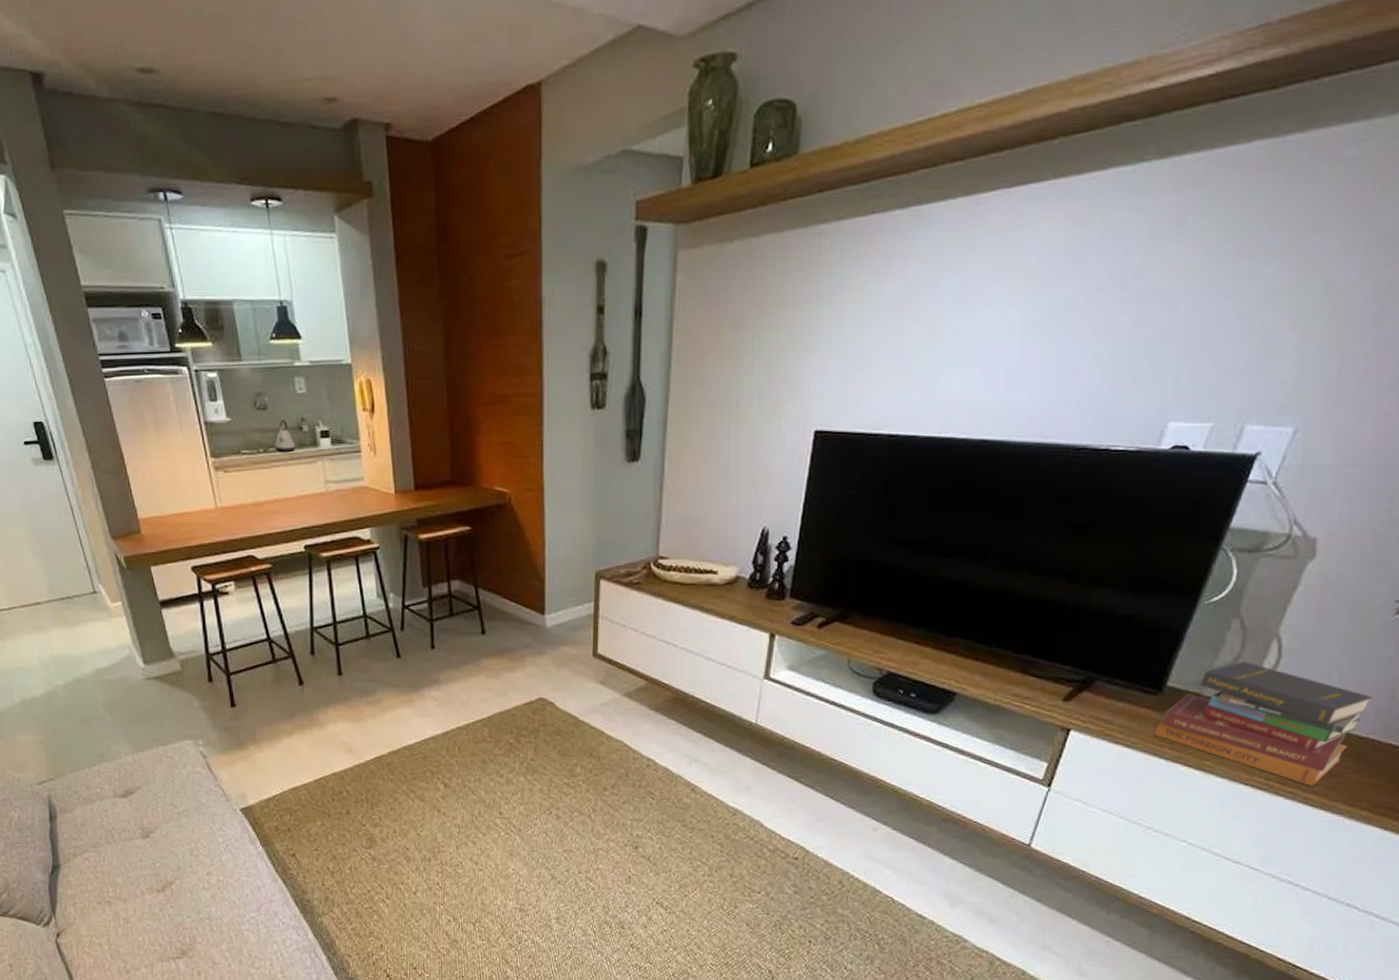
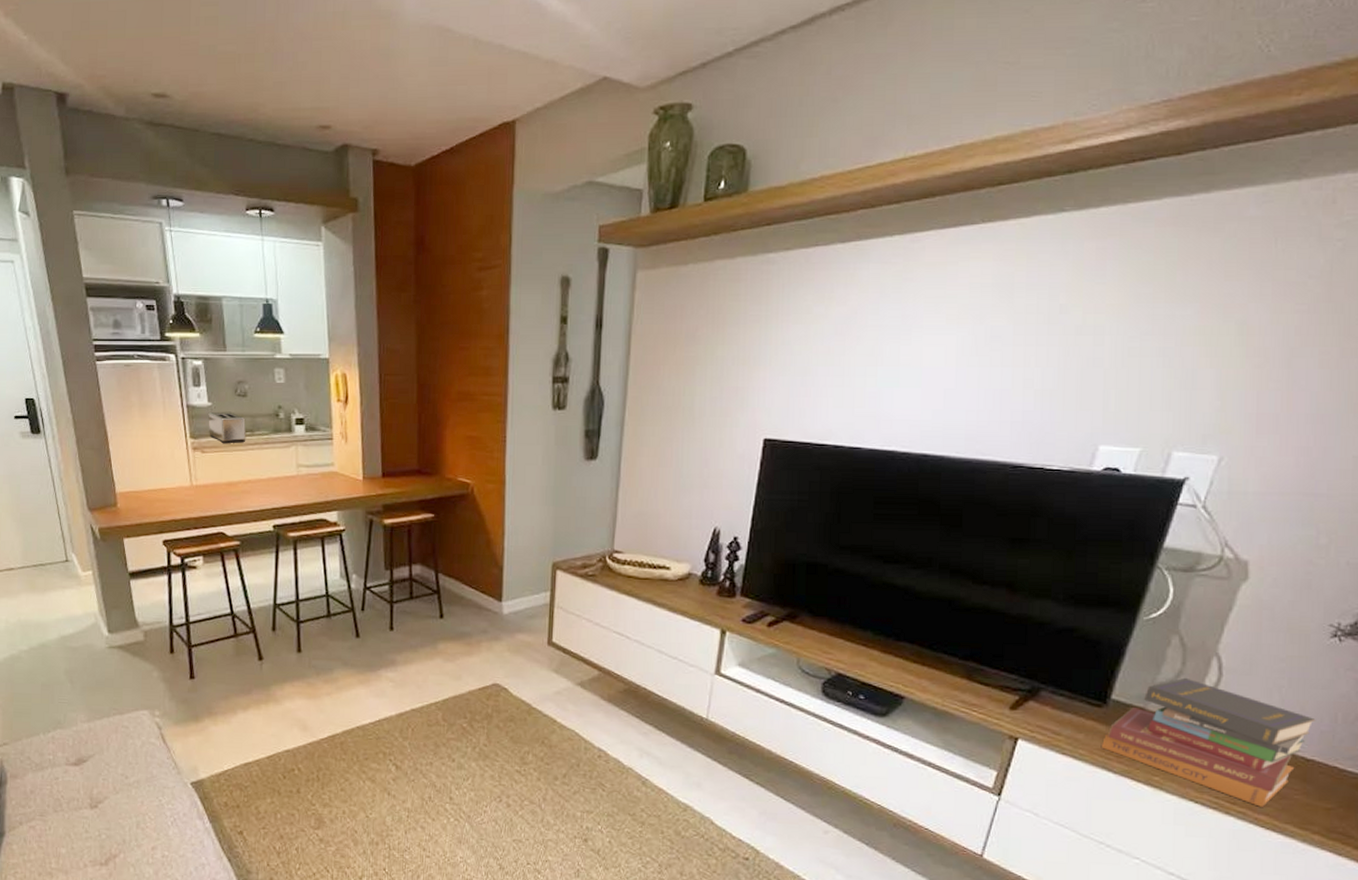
toaster: none [228,426,269,462] -> present [208,411,246,444]
kettle: present [274,419,296,453] -> none [251,406,271,437]

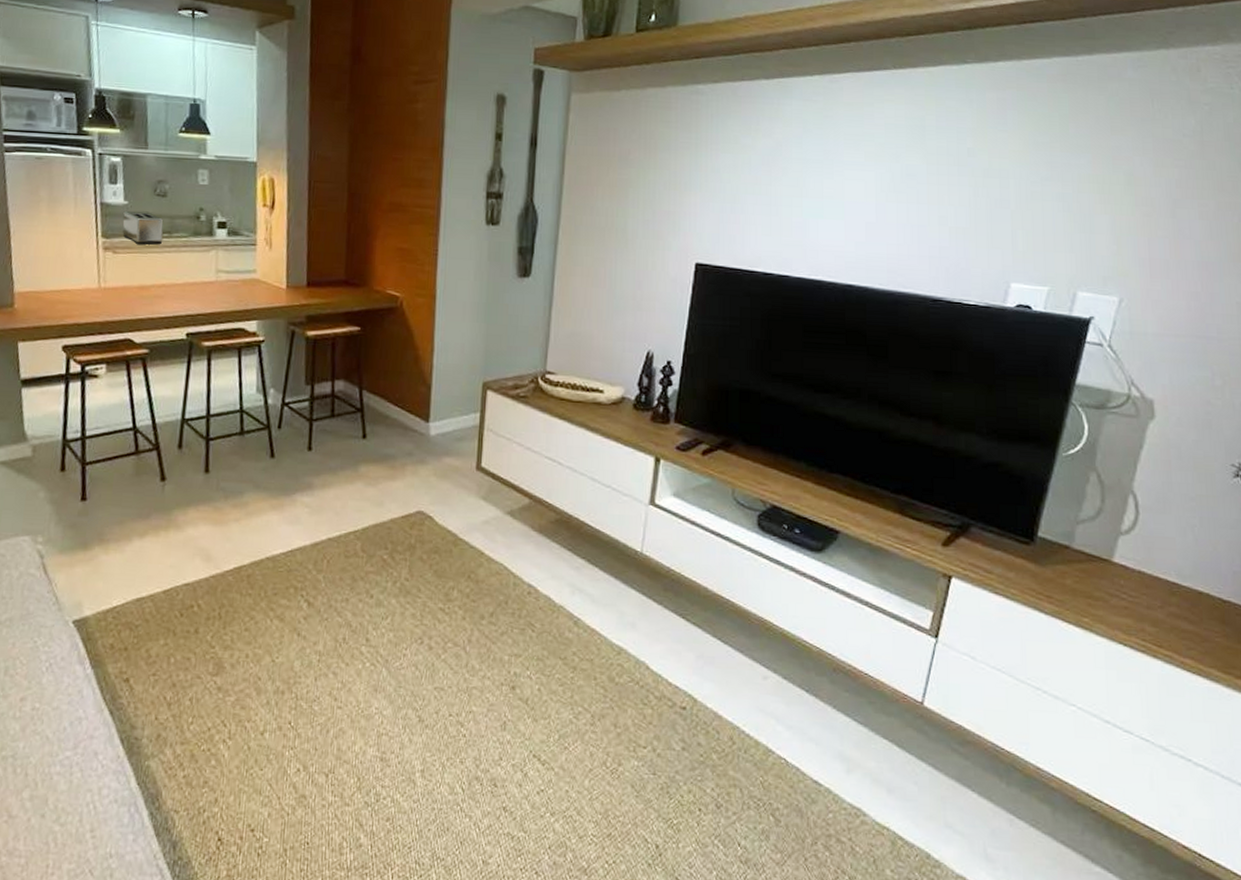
books: present [1101,677,1316,807] -> none [1031,515,1228,650]

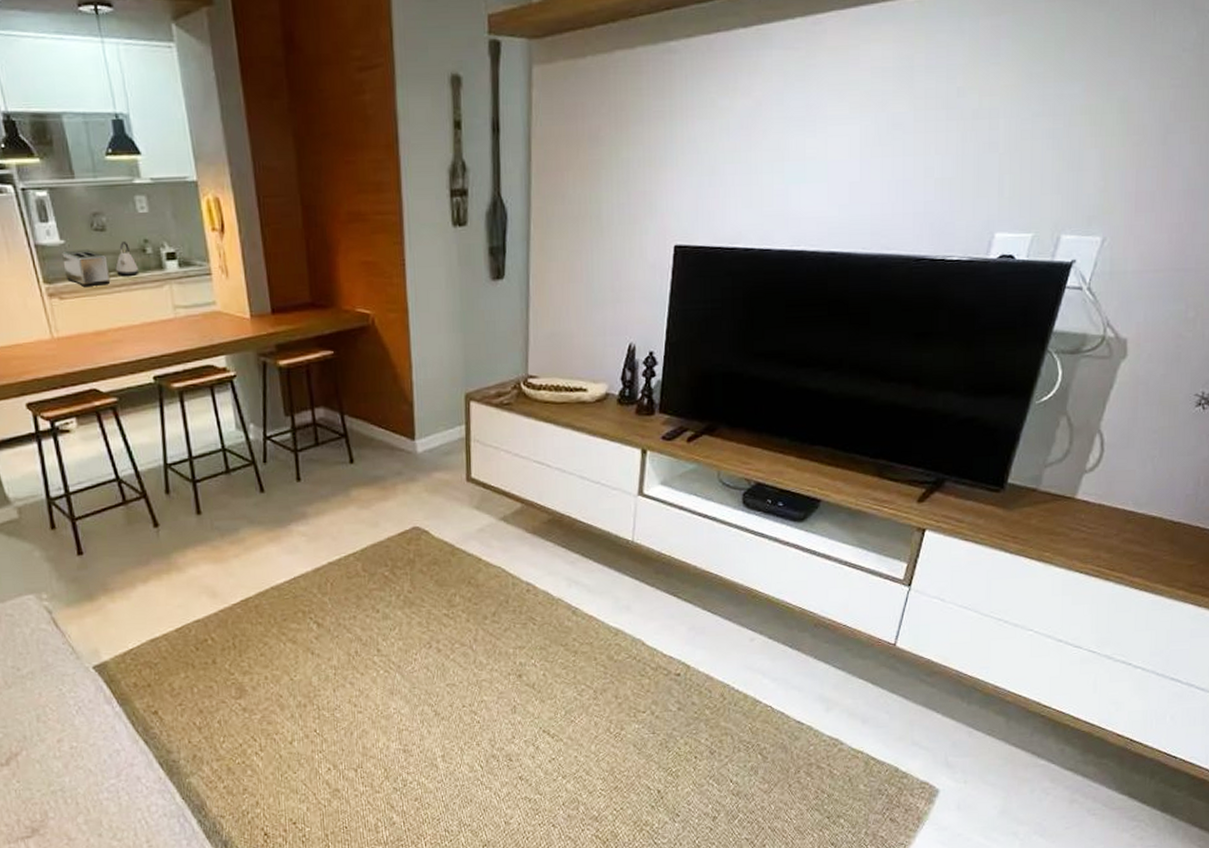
kettle: none [169,207,191,240] -> present [115,240,139,278]

